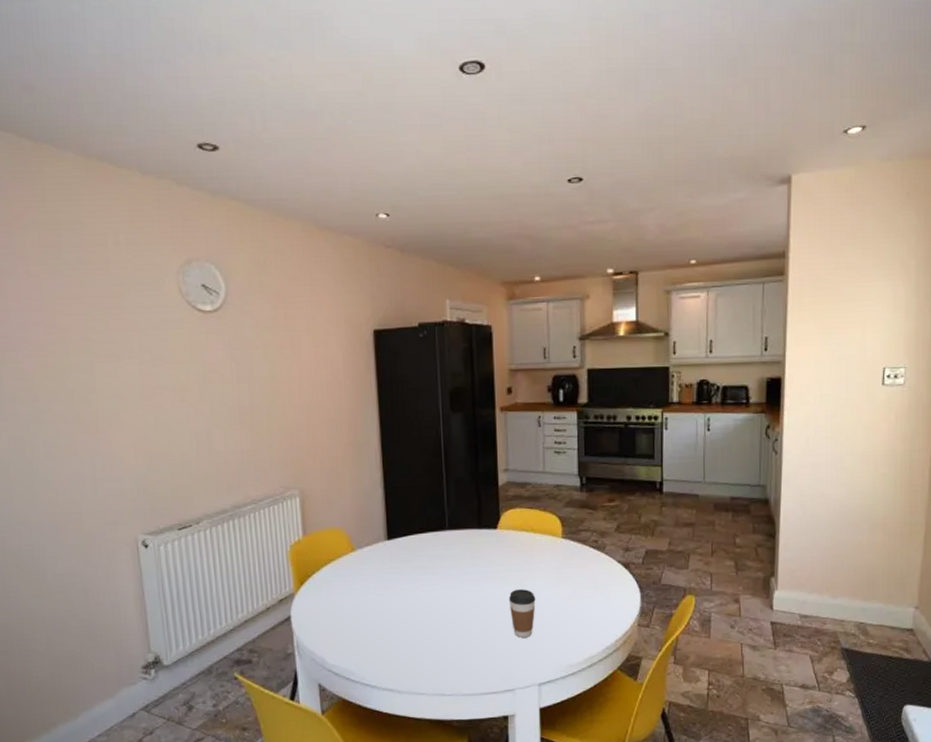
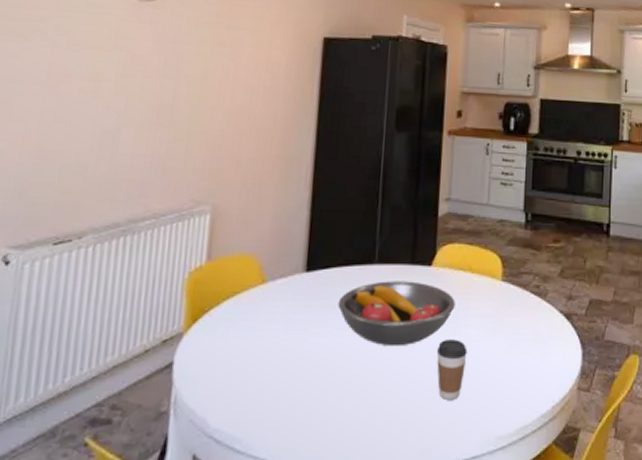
fruit bowl: none [418,543,521,597] -> present [338,281,455,347]

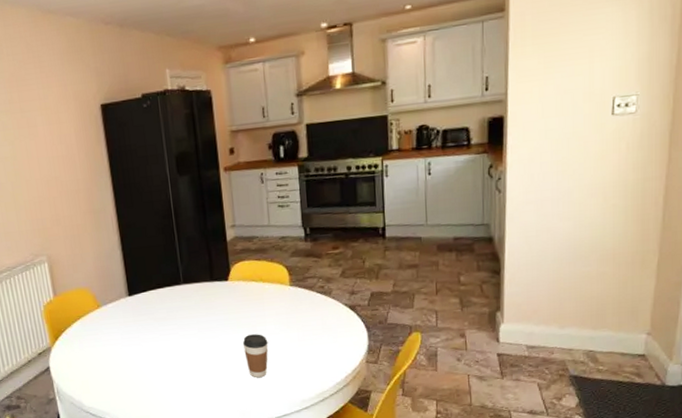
fruit bowl: present [338,281,455,347] -> none [158,294,253,344]

